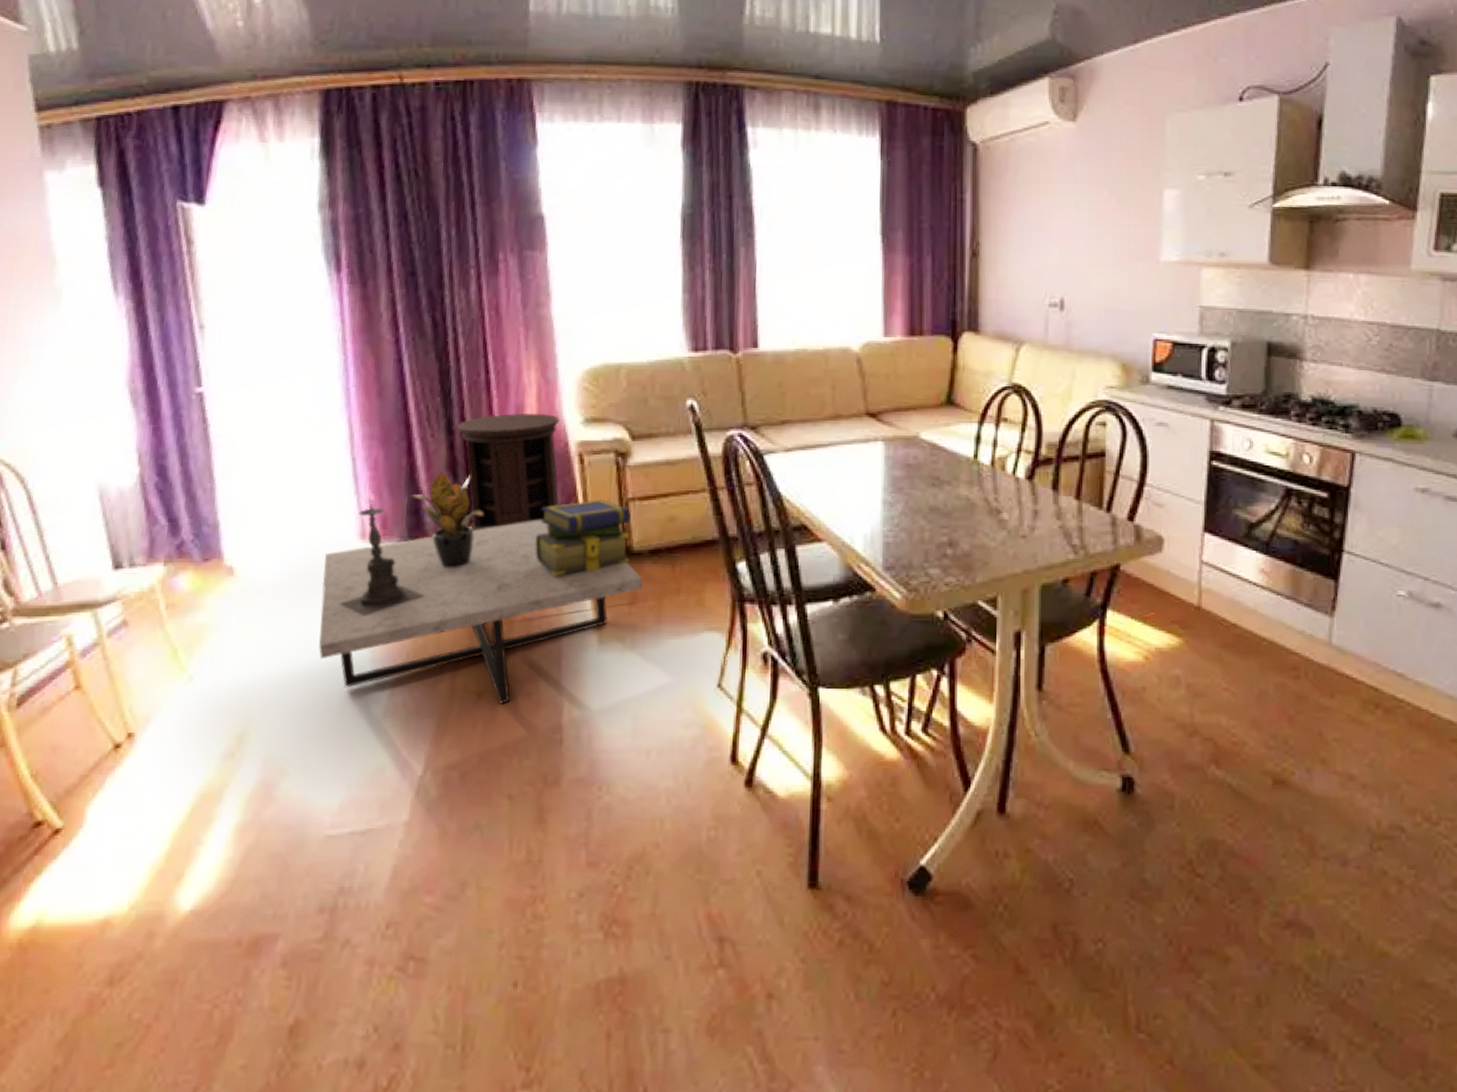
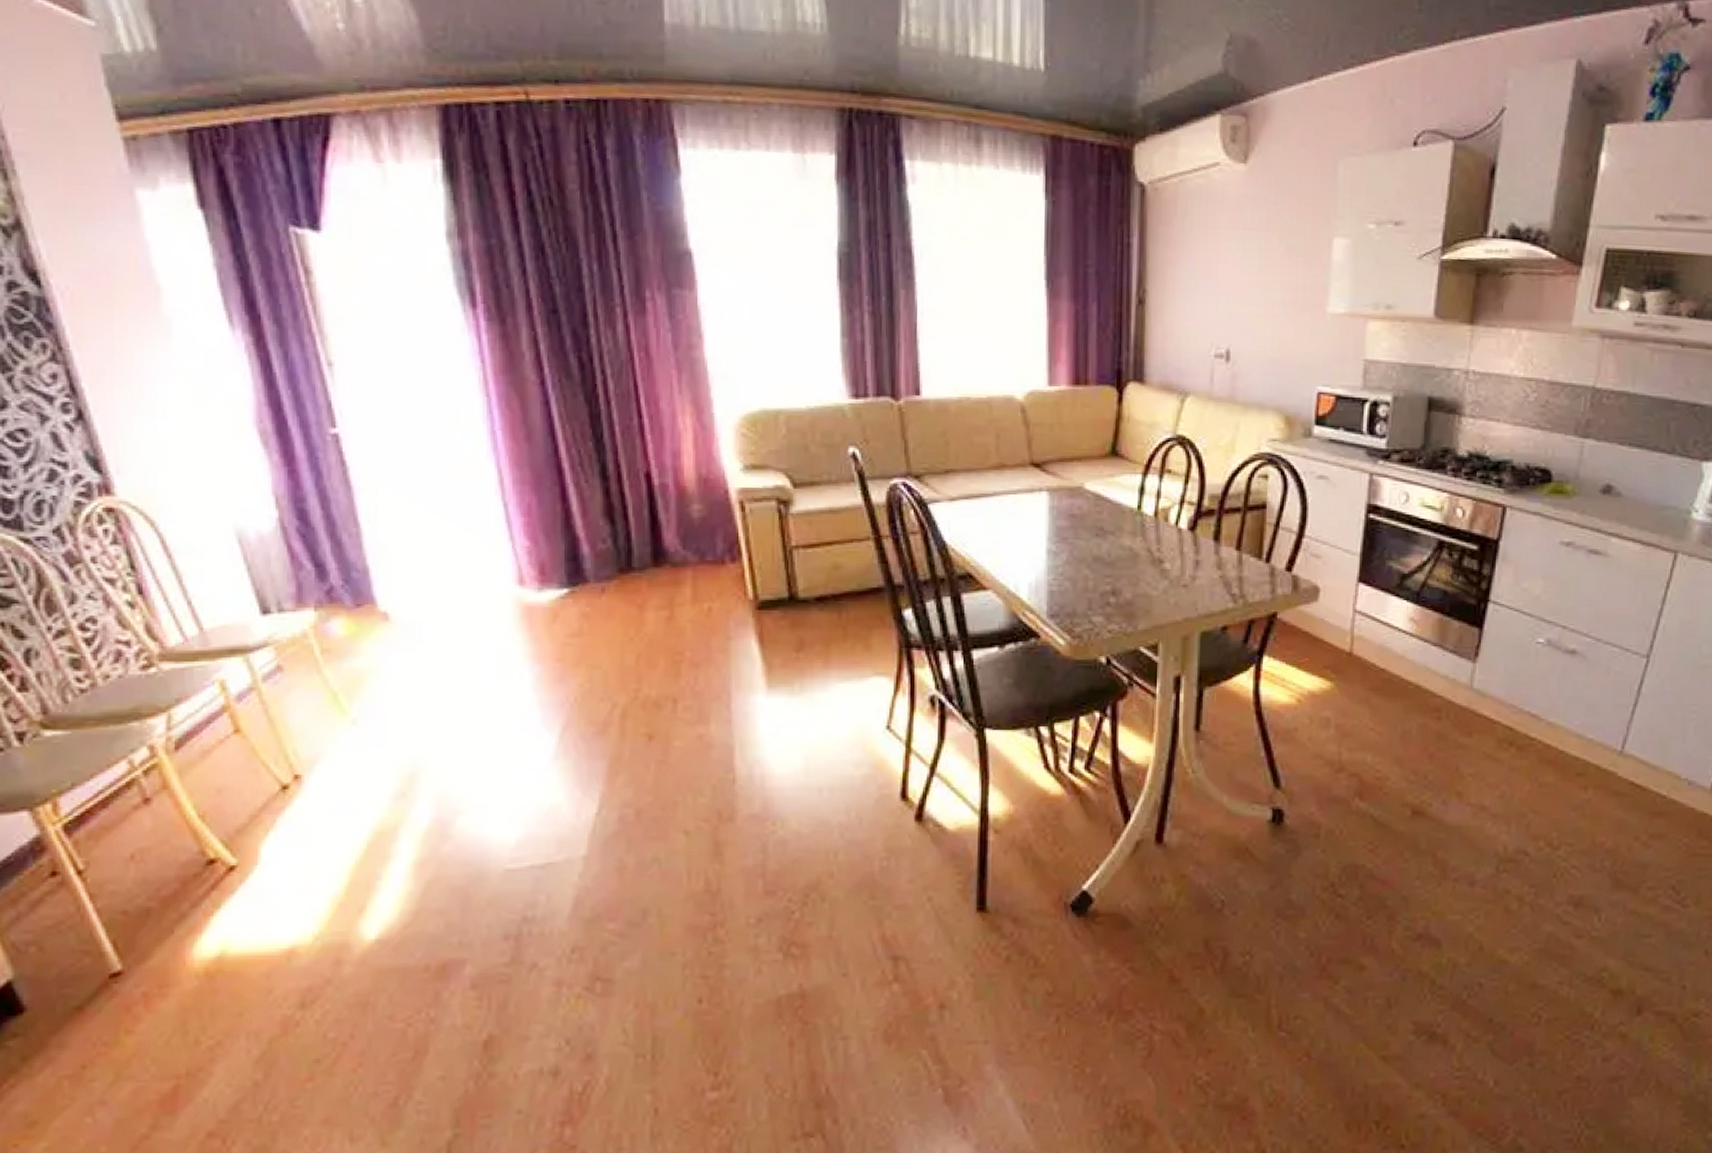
coffee table: present [319,519,643,704] -> none [482,567,810,746]
candle holder: present [339,495,424,615] -> none [501,541,588,661]
potted plant: present [410,471,483,568] -> none [567,518,644,615]
side table: present [457,413,560,532] -> none [612,459,721,578]
stack of books: present [535,499,631,576] -> none [699,547,796,622]

